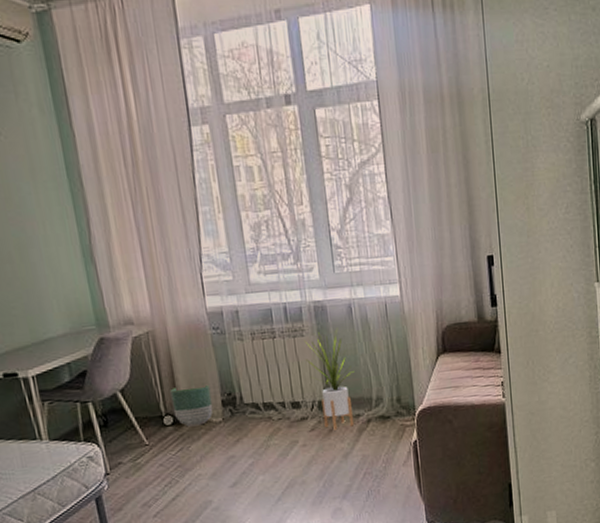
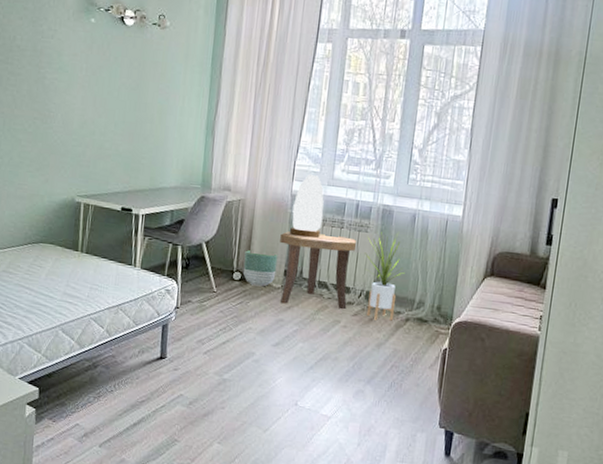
side table: none [206,346,301,438] -> present [280,231,356,310]
table lamp: none [212,284,252,360] -> present [289,175,324,238]

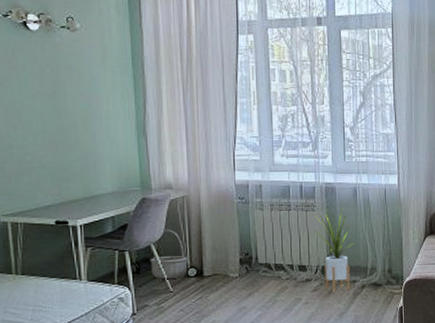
basket: none [199,229,235,280] -> present [150,229,188,279]
planter: present [243,250,278,287] -> none [197,243,232,279]
side table: present [280,231,356,310] -> none [230,218,305,292]
table lamp: present [289,175,324,238] -> none [238,163,270,225]

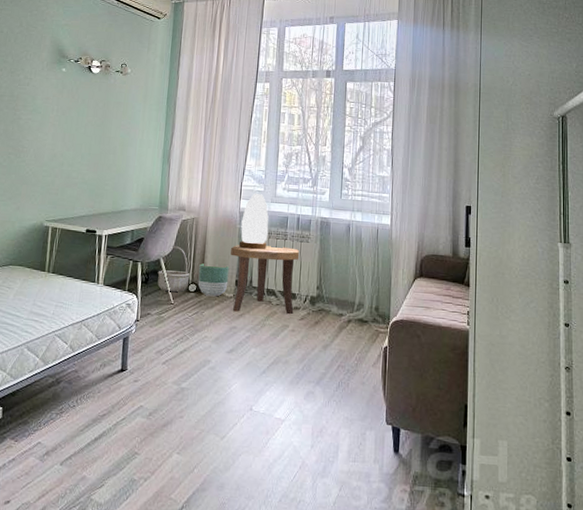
planter: none [197,243,232,279] -> present [198,263,230,297]
side table: none [230,218,305,292] -> present [230,245,299,315]
table lamp: none [238,163,270,225] -> present [238,194,269,250]
house plant: present [314,208,355,292] -> none [306,241,344,323]

